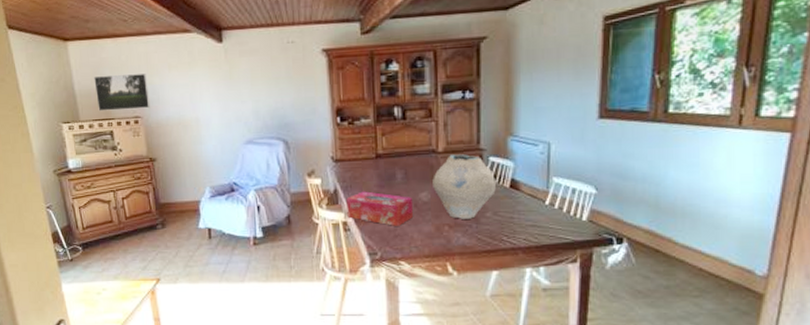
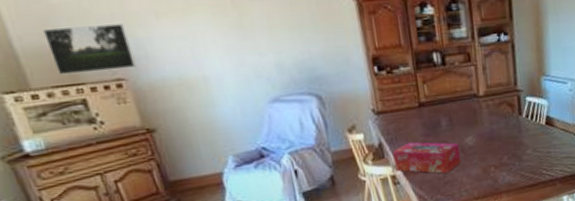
vase: present [433,154,497,219] -> none [476,96,534,159]

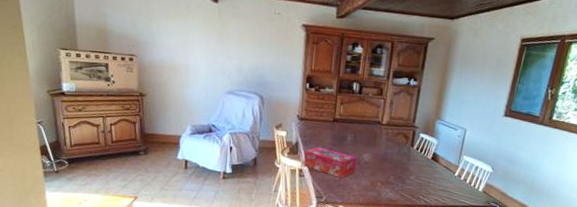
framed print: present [43,24,137,75] -> none [95,12,146,49]

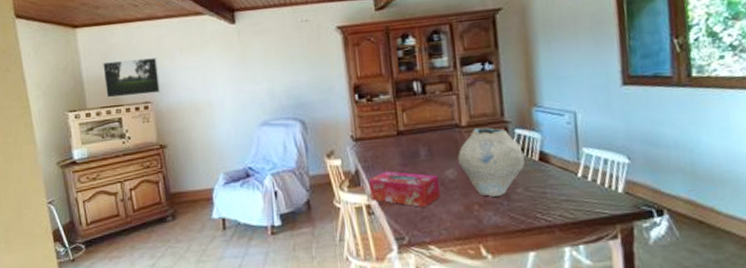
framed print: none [95,12,146,49] -> present [103,58,161,98]
vase: none [374,127,423,179] -> present [458,128,525,197]

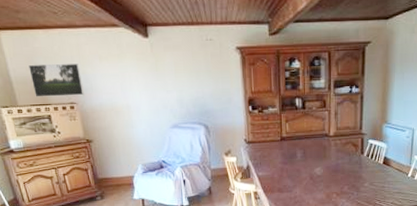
tissue box: present [369,171,441,207] -> none [257,167,310,195]
vase: present [458,128,525,197] -> none [325,138,374,188]

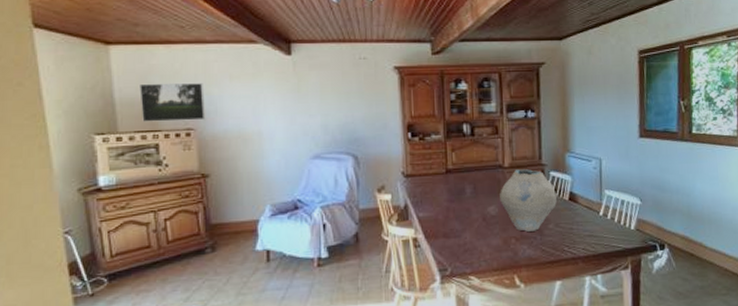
vase: none [325,138,374,188] -> present [500,169,558,232]

